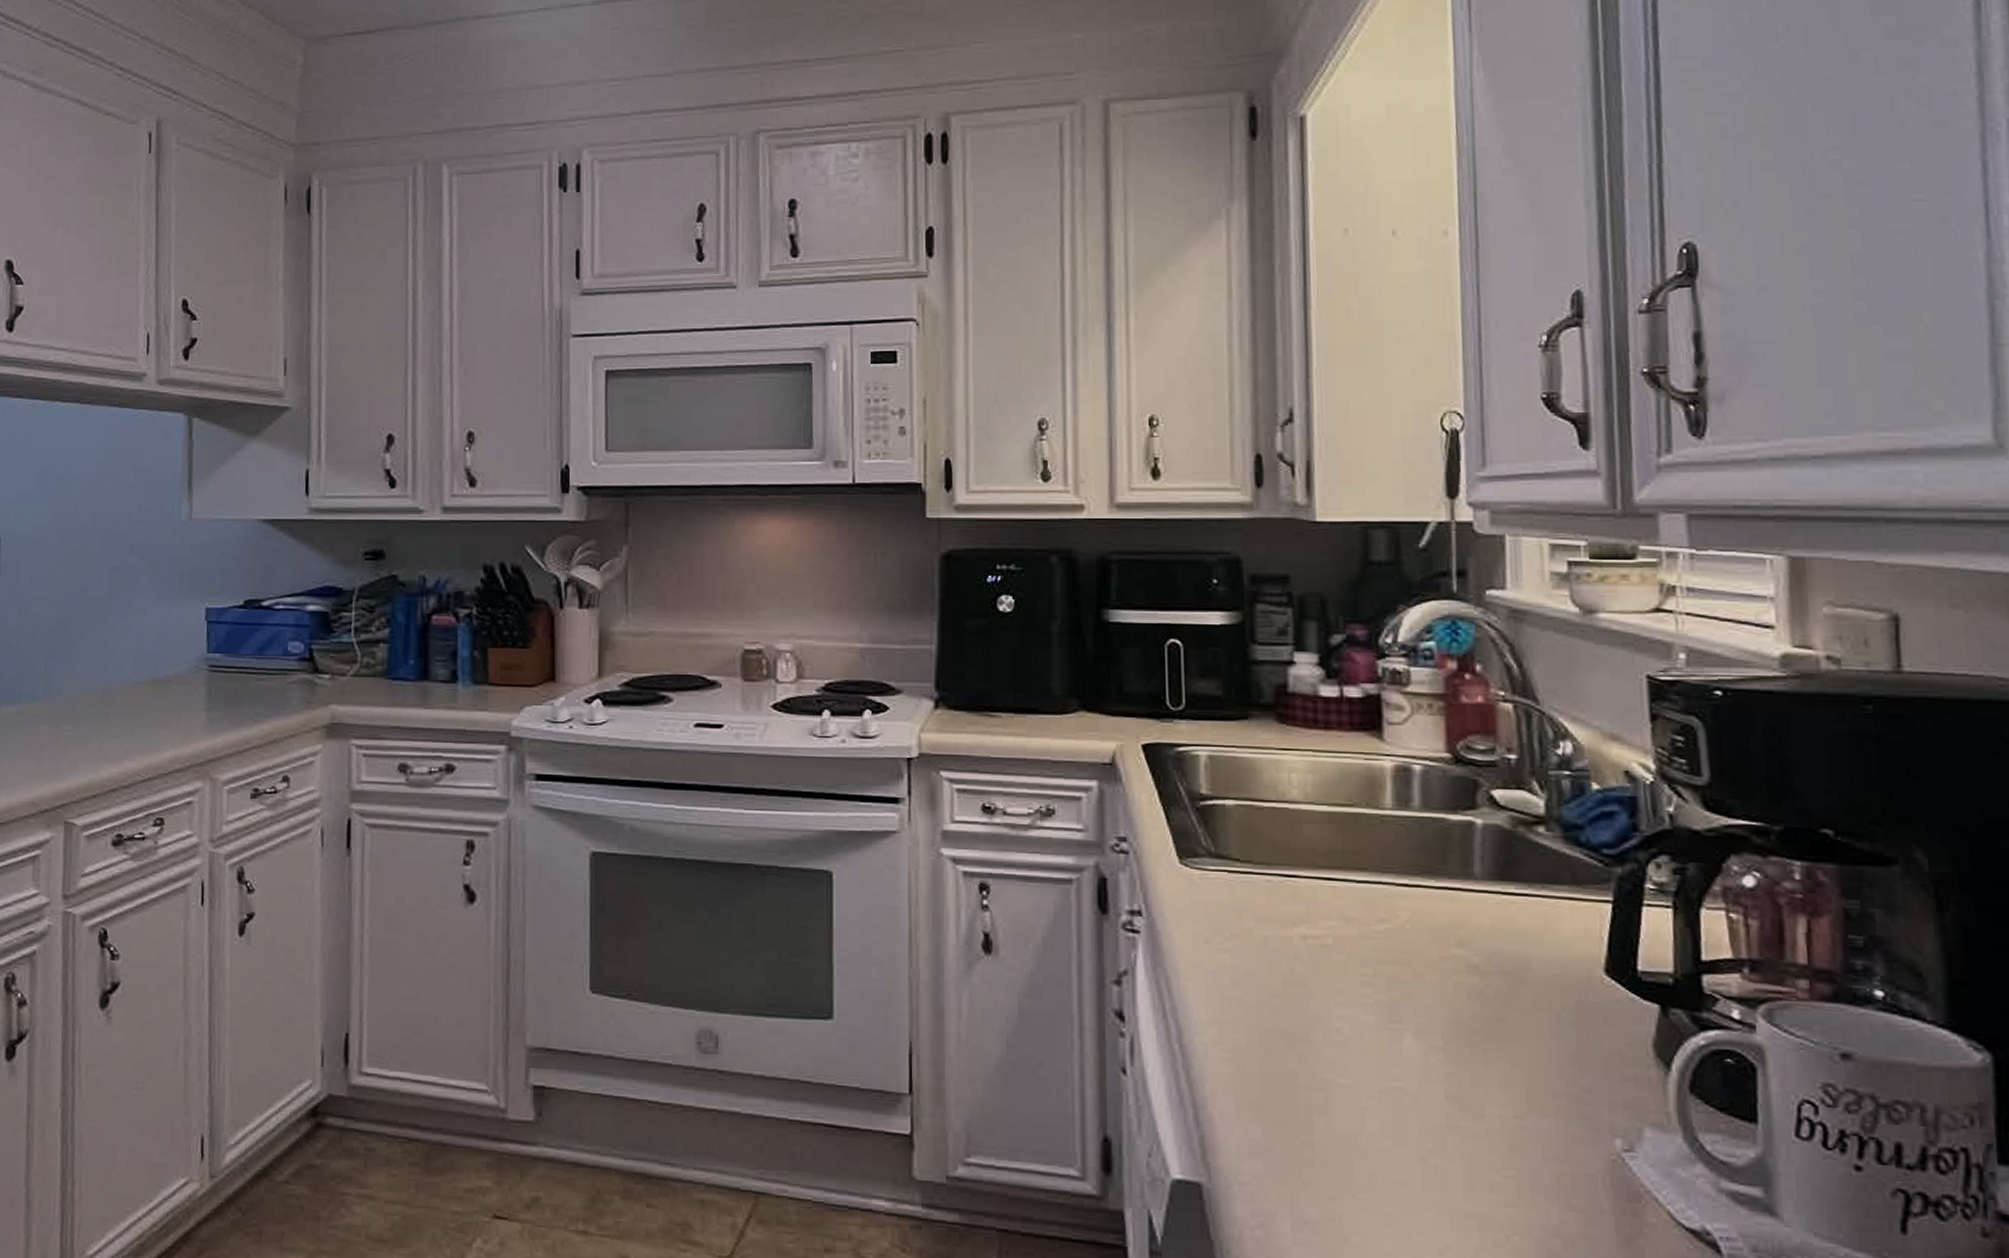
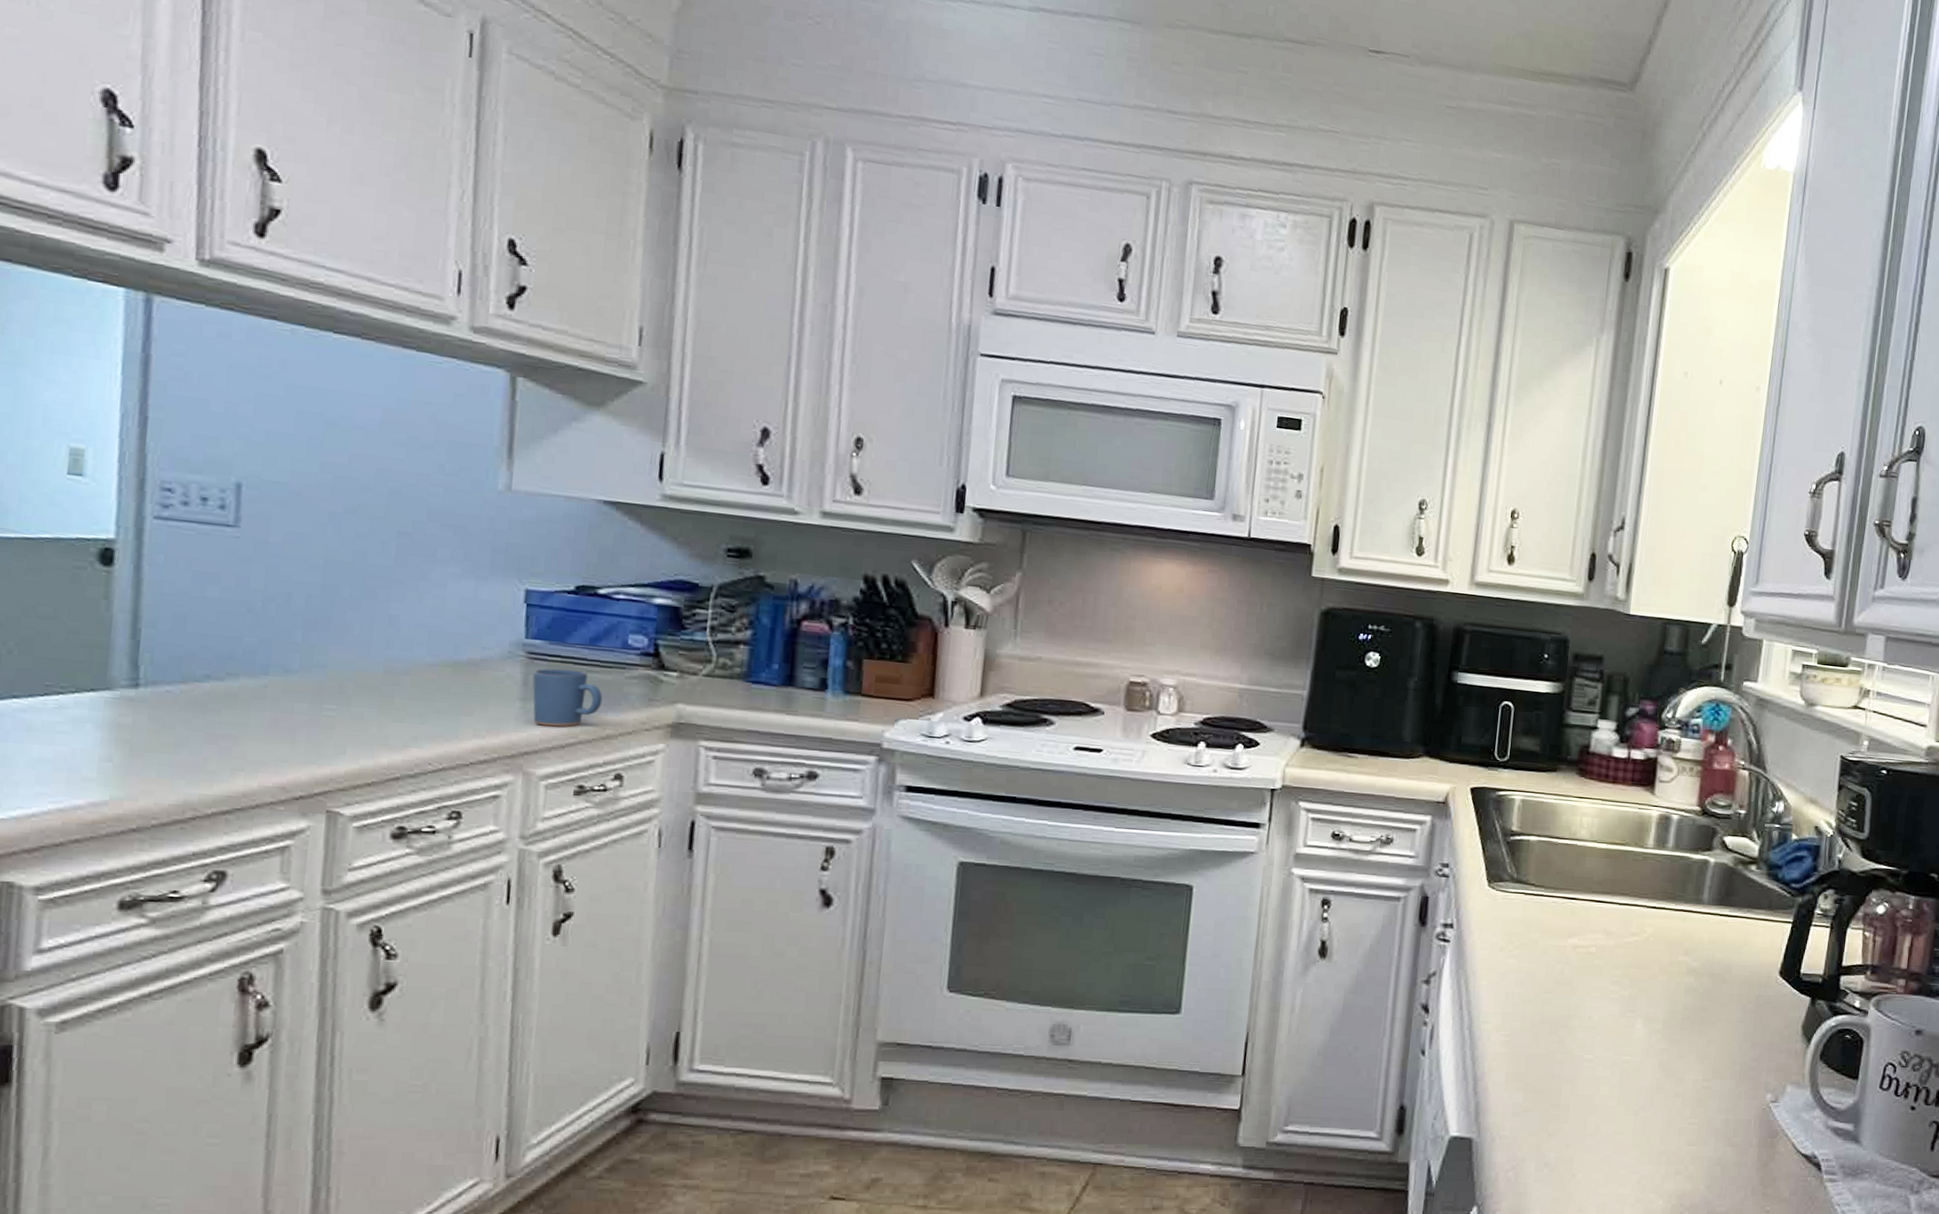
mug: none [214,679,270,734] -> present [532,668,603,727]

